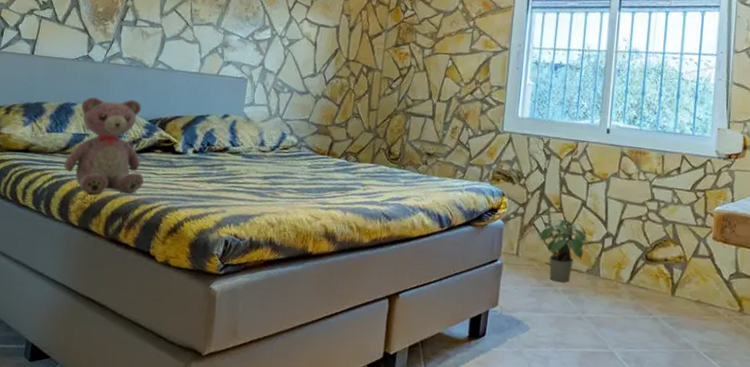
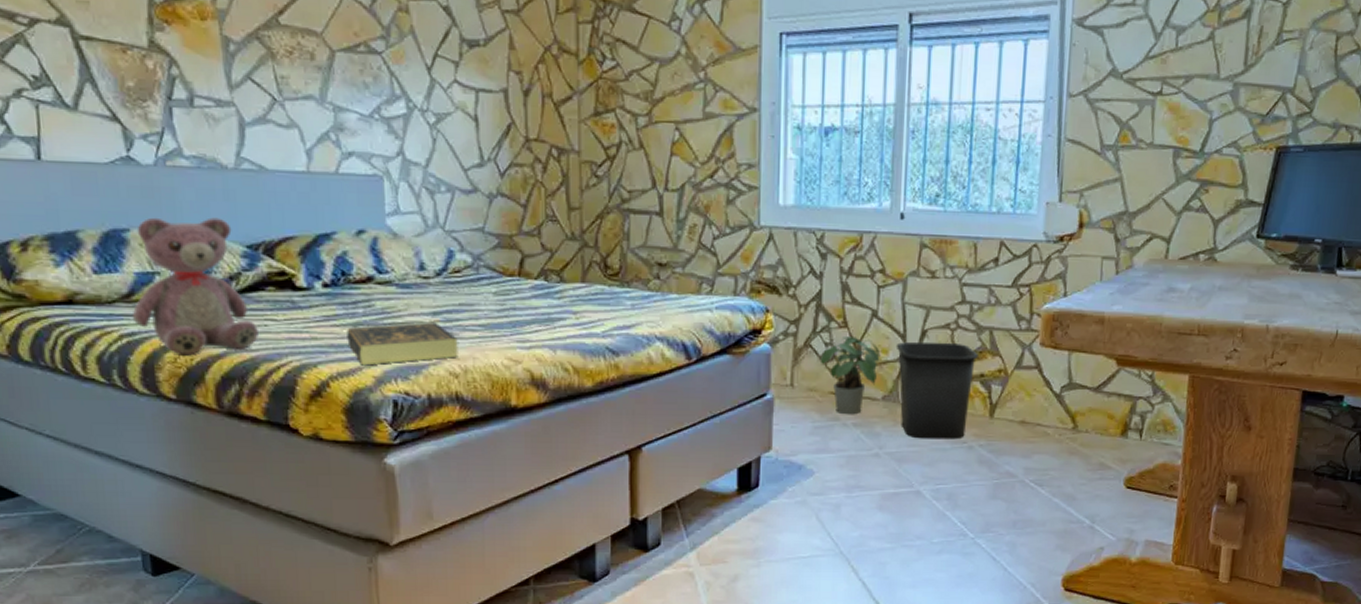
book: none [202,183,278,213] -> present [346,321,458,366]
waste bin: none [599,227,663,311] -> present [895,341,978,439]

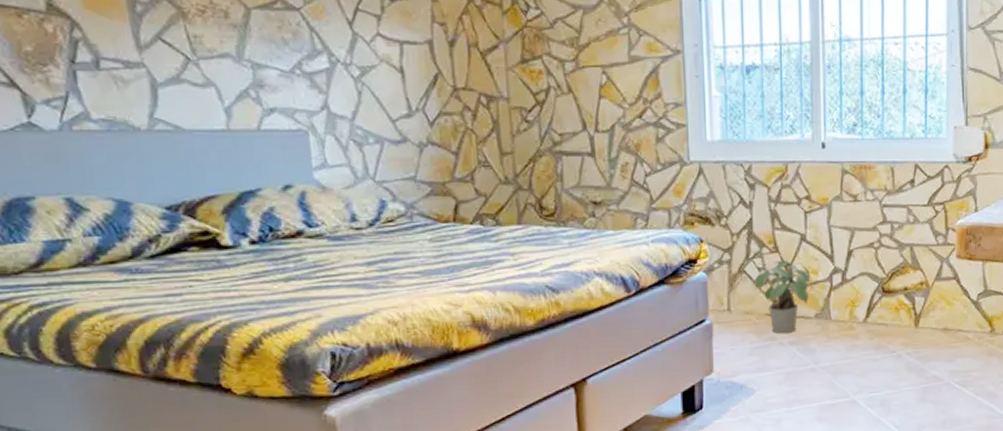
teddy bear: present [132,217,259,356] -> none [42,180,183,323]
book: present [346,321,458,366] -> none [277,272,396,320]
waste bin: present [895,341,978,439] -> none [824,260,901,352]

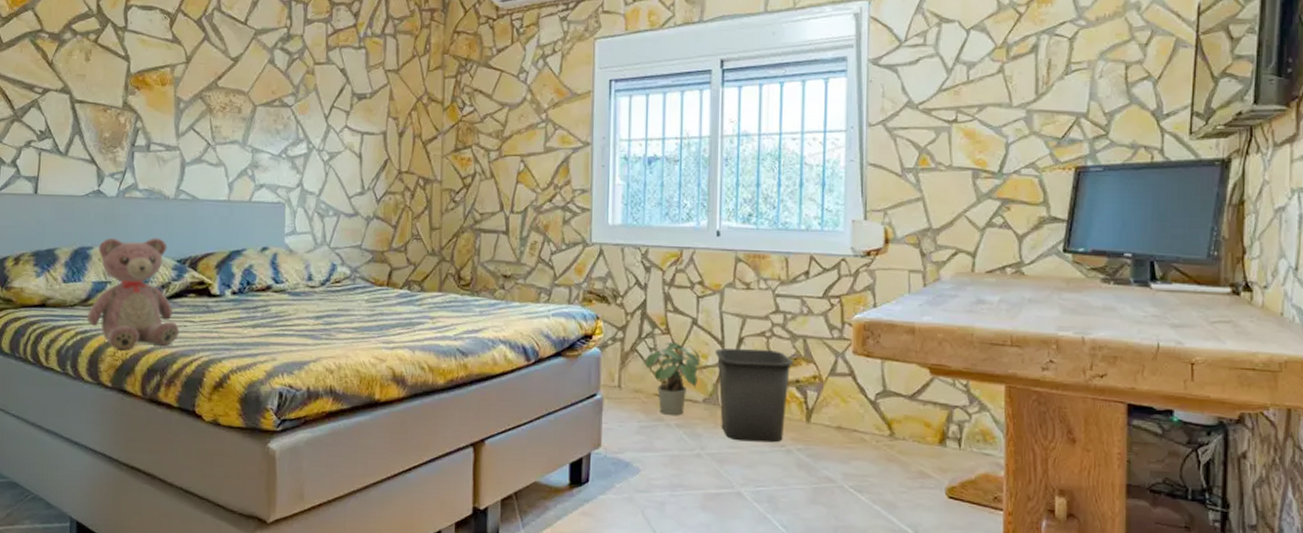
teddy bear: none [42,180,183,323] -> present [86,237,179,350]
waste bin: none [824,260,901,352] -> present [715,348,793,443]

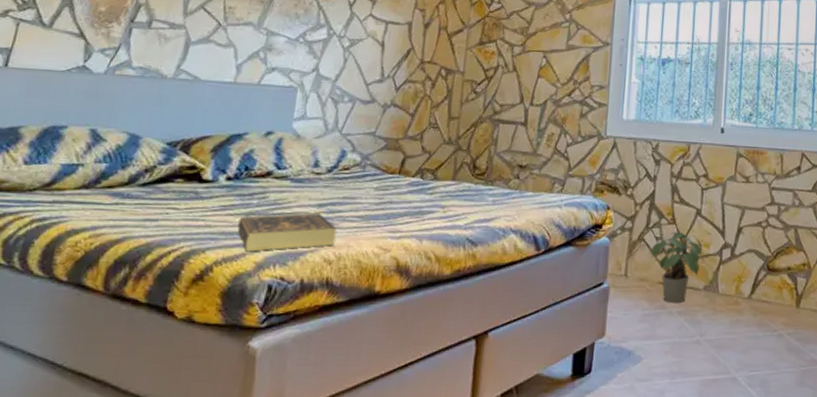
teddy bear: present [86,237,179,350] -> none [47,116,160,240]
book: none [247,324,335,362] -> present [237,212,337,252]
waste bin: present [715,348,793,443] -> none [716,237,786,328]

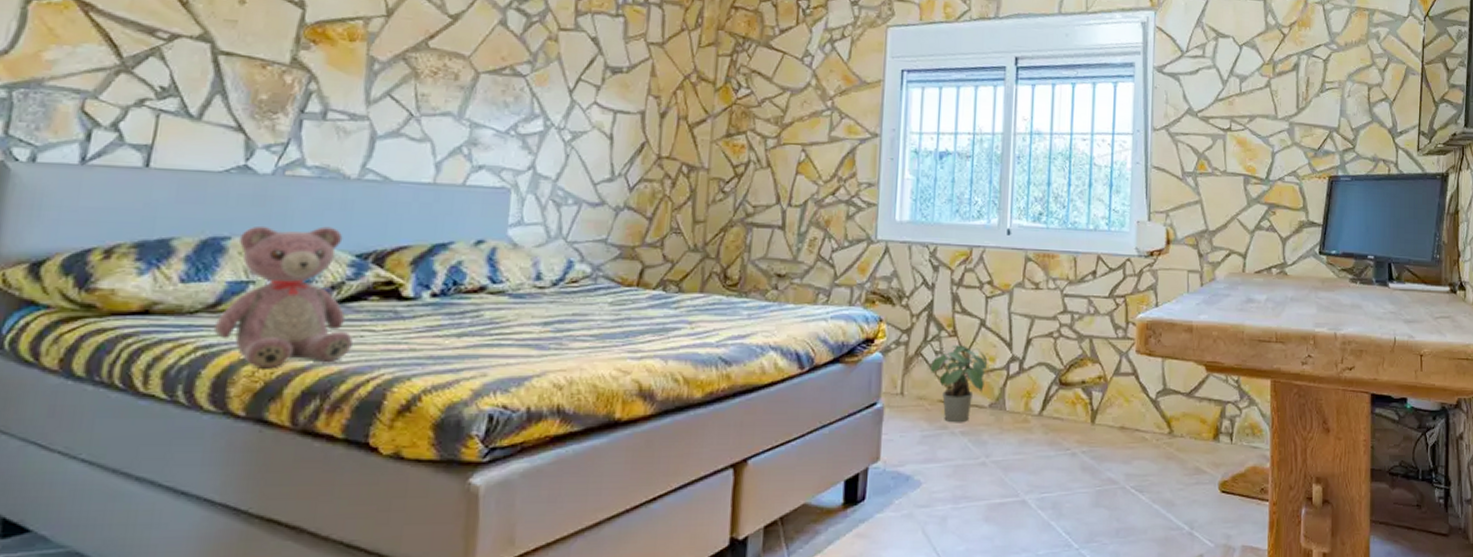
teddy bear: none [47,116,160,240] -> present [213,225,353,369]
book: present [237,212,337,252] -> none [448,332,567,378]

